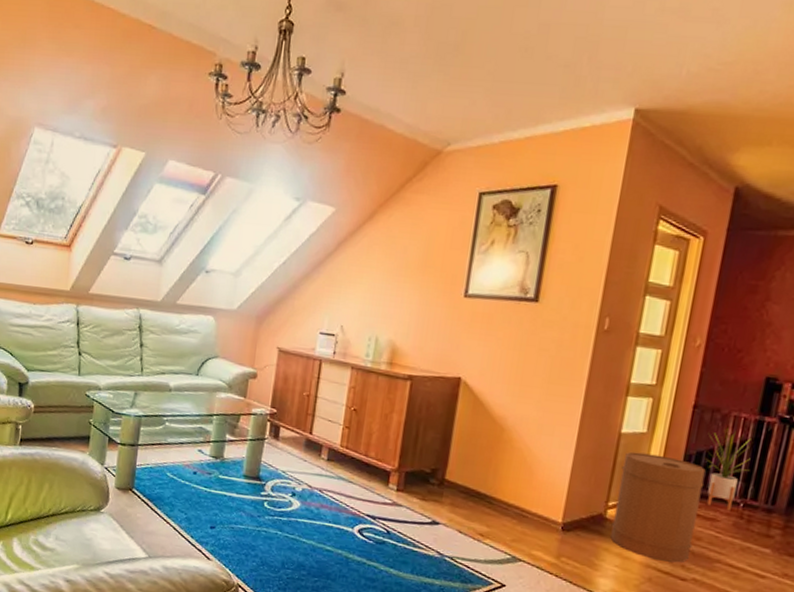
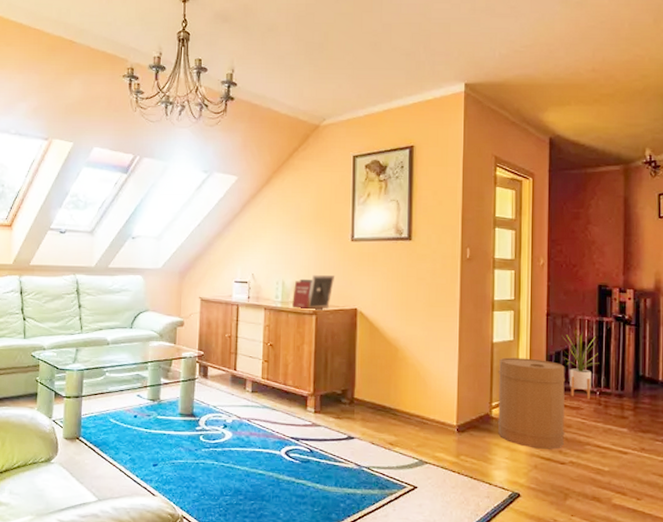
books: none [384,336,412,372] -> present [292,278,312,309]
picture frame: none [401,333,440,374] -> present [307,275,335,310]

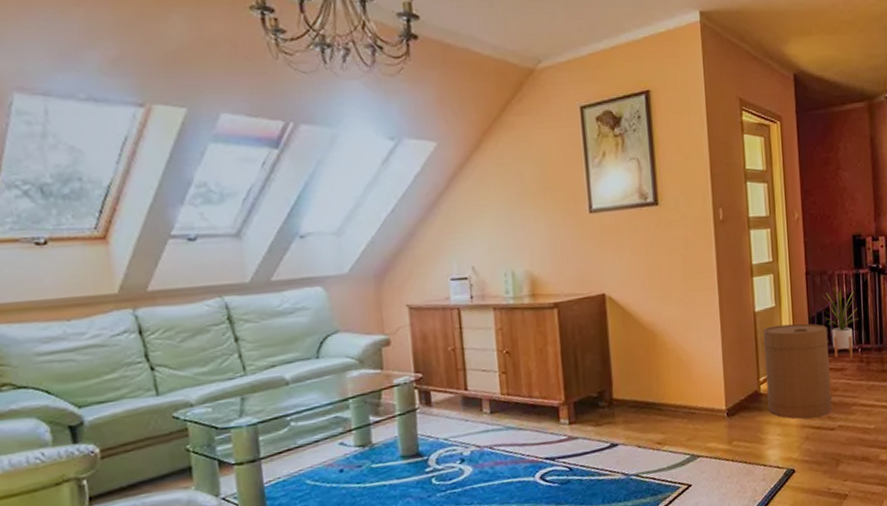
books: present [292,278,312,309] -> none [526,265,549,303]
picture frame: present [307,275,335,310] -> none [545,257,575,303]

